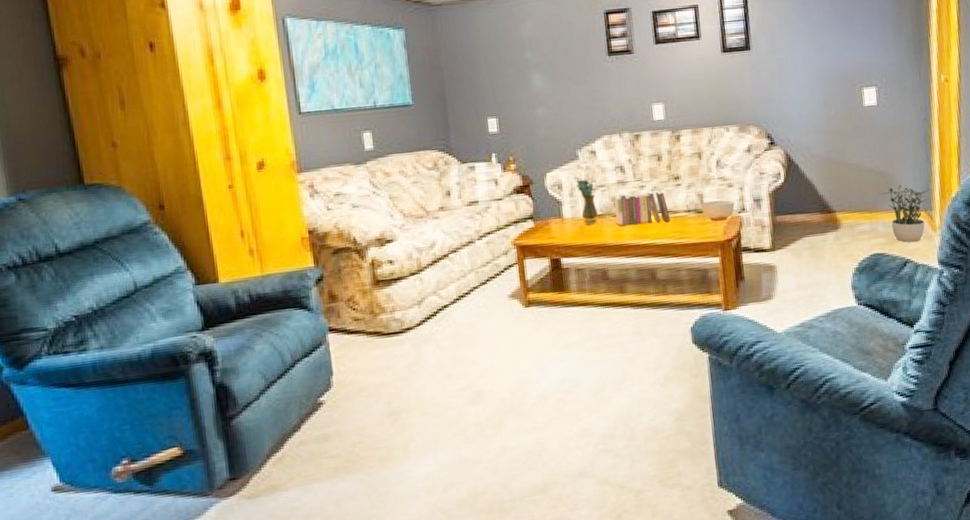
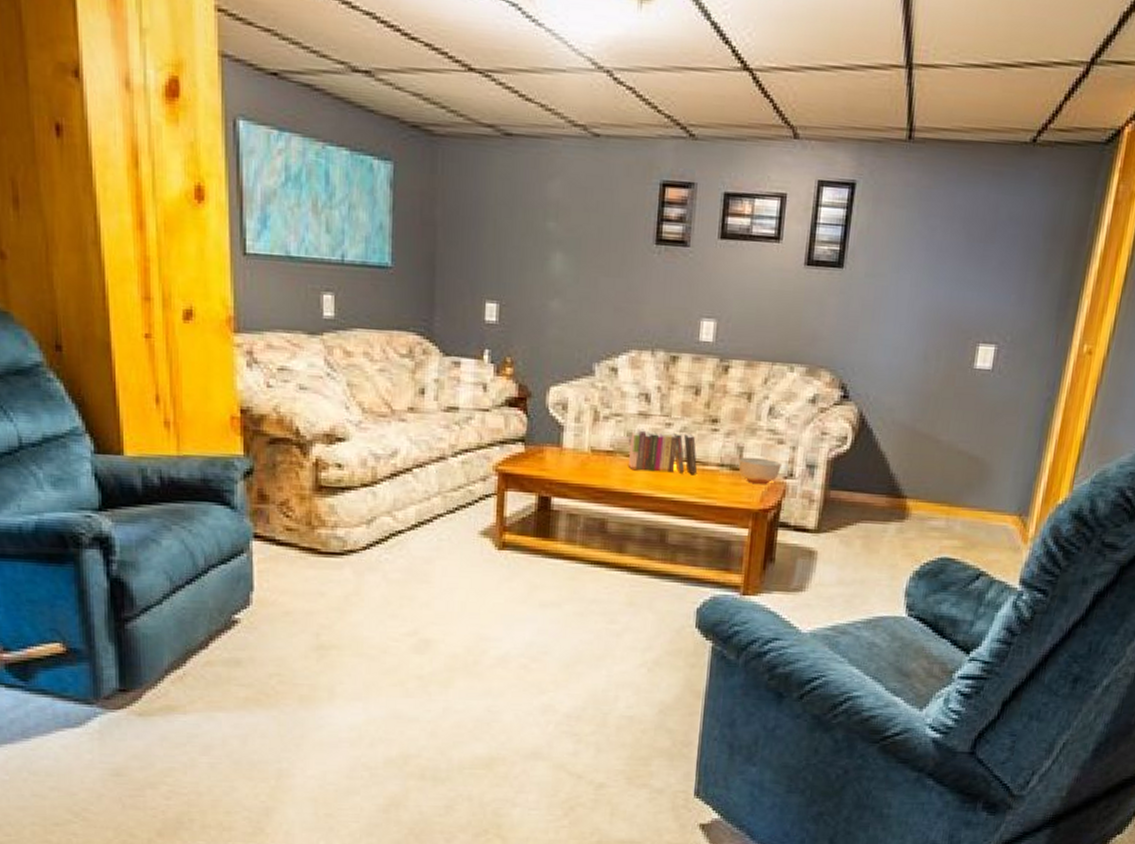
vase: present [576,177,599,225] -> none [585,398,608,462]
potted plant: present [884,184,930,243] -> none [972,477,1032,553]

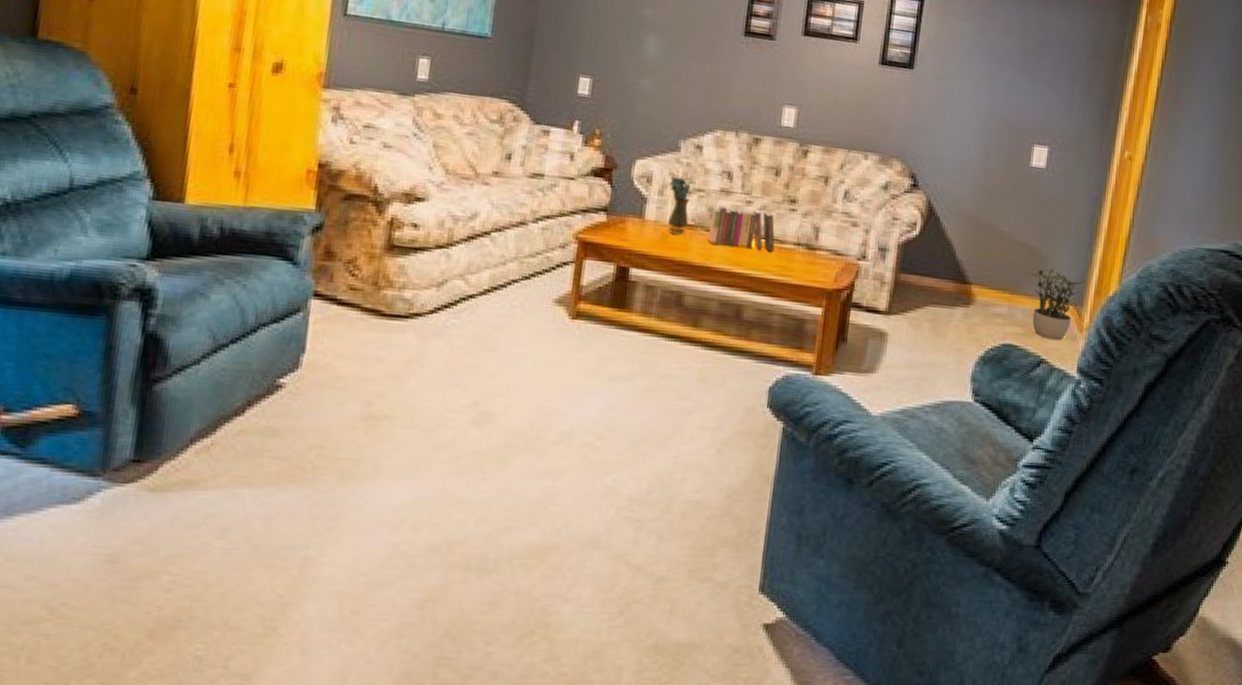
vase: none [585,398,608,462] -> present [667,173,691,235]
bowl: present [738,457,781,485] -> none [814,237,855,266]
potted plant: none [972,477,1032,553] -> present [1032,268,1086,341]

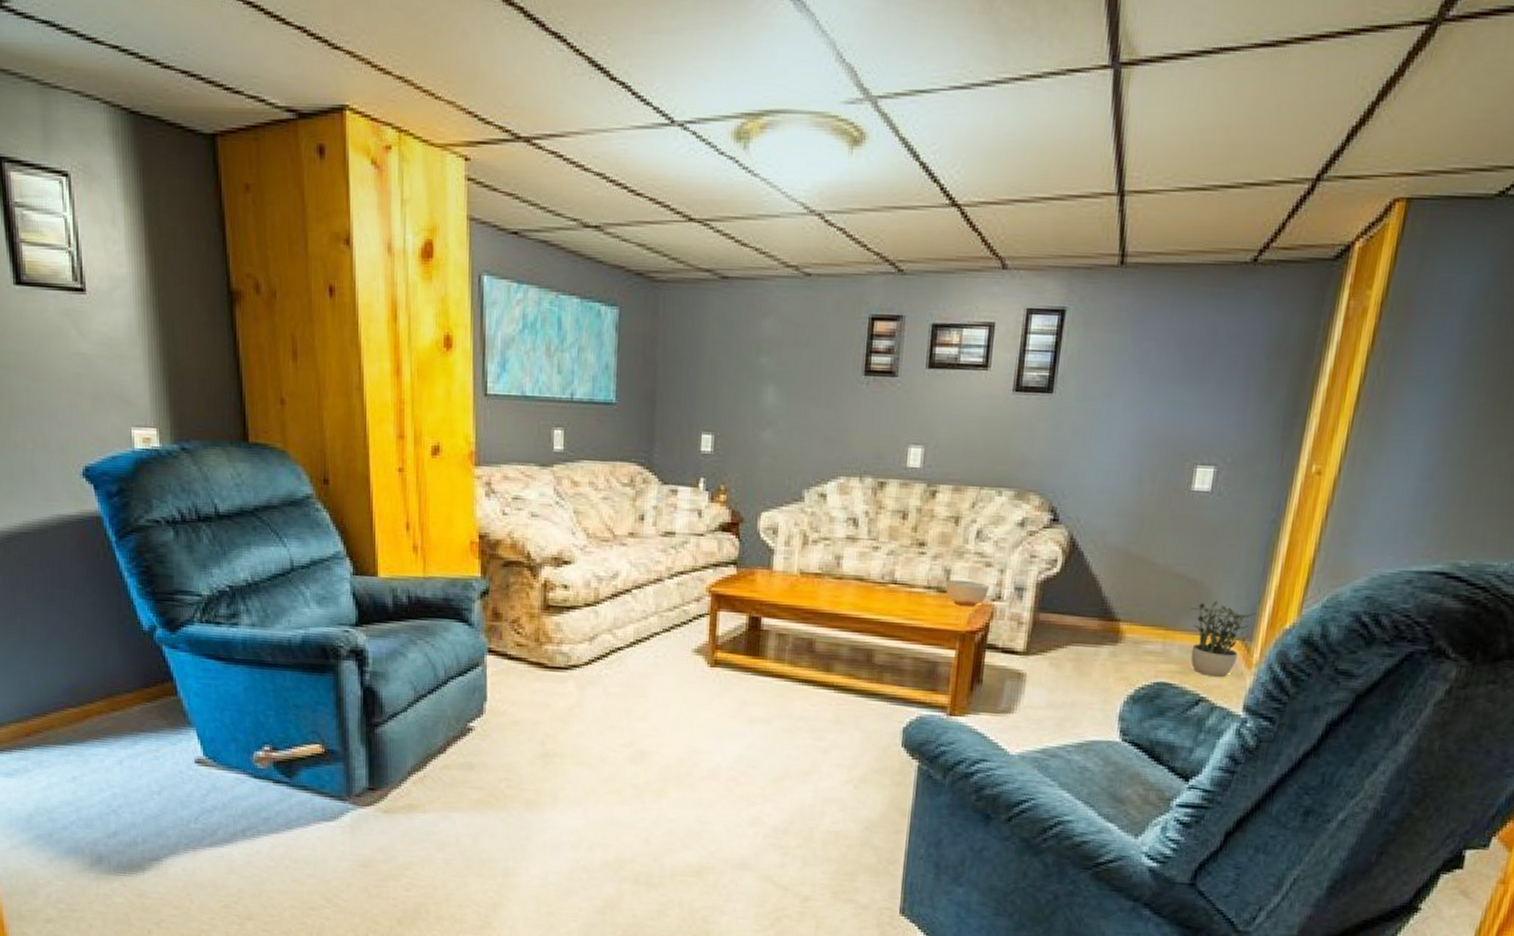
vase: present [667,173,691,235] -> none [795,523,817,584]
books: present [708,204,775,253] -> none [837,552,905,597]
bowl: none [814,237,855,266] -> present [945,579,989,608]

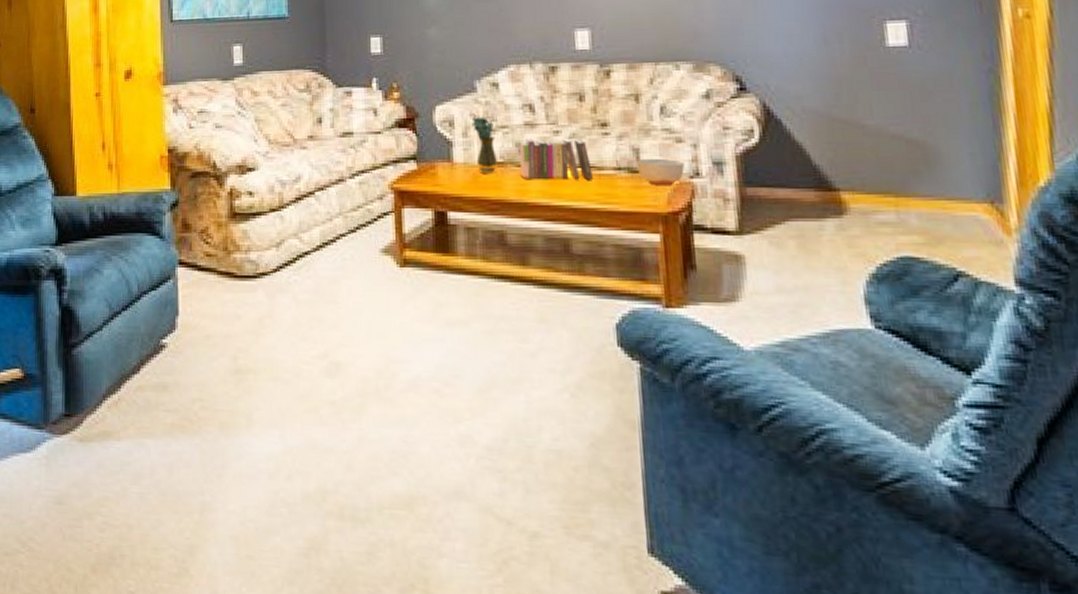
vase: none [795,523,817,584] -> present [471,114,498,173]
books: none [837,552,905,597] -> present [519,138,594,181]
potted plant: present [1190,600,1256,678] -> none [919,160,1000,248]

